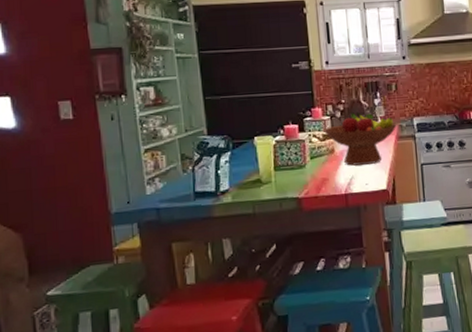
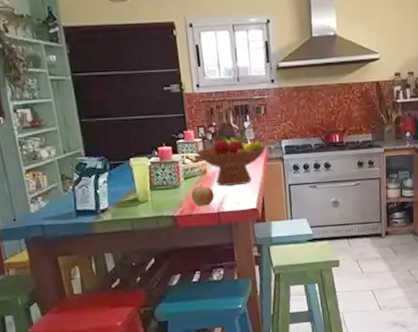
apple: none [317,163,342,188] -> present [191,183,214,207]

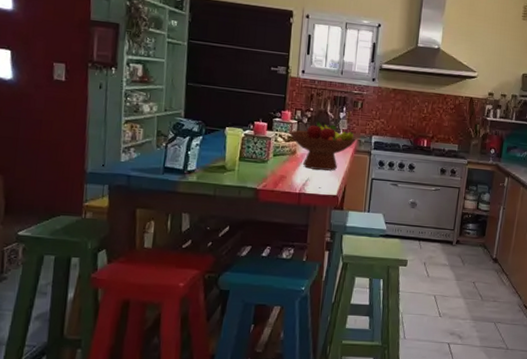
apple: present [191,183,214,207] -> none [276,162,299,185]

